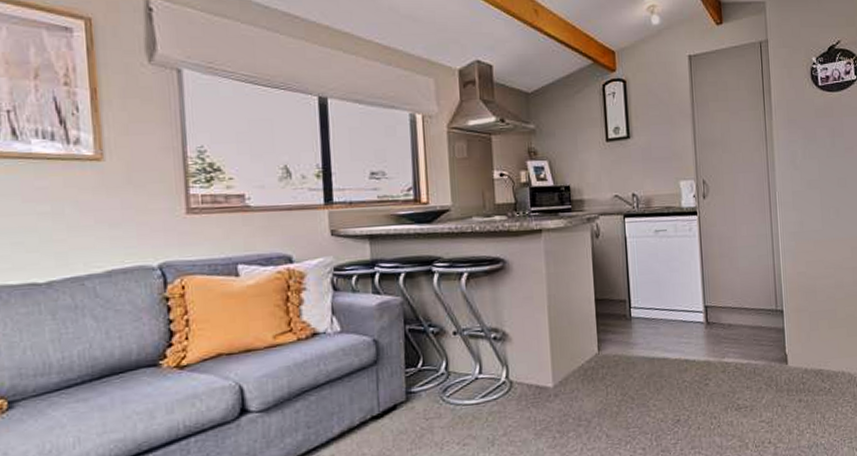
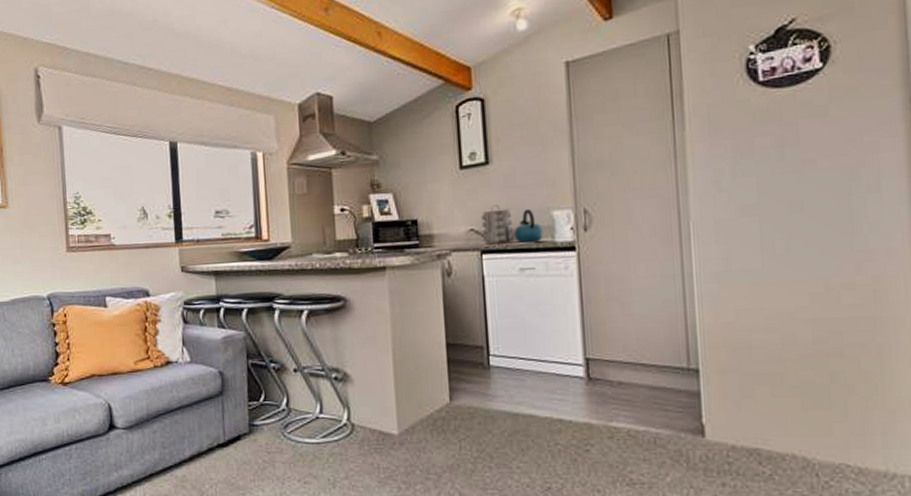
spice rack: none [624,174,650,211] -> present [481,205,514,246]
kettle: none [650,178,673,209] -> present [513,208,543,244]

